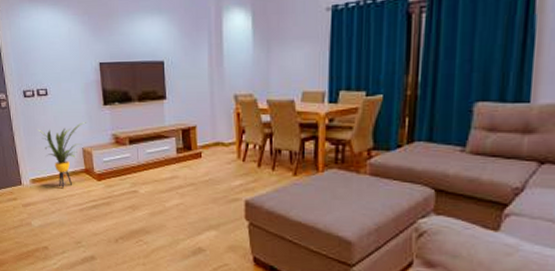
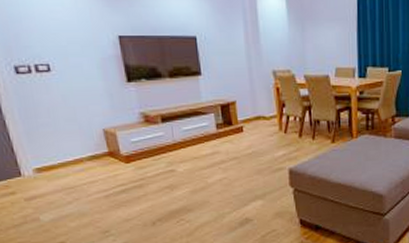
house plant: present [38,122,86,189] -> none [40,101,106,176]

